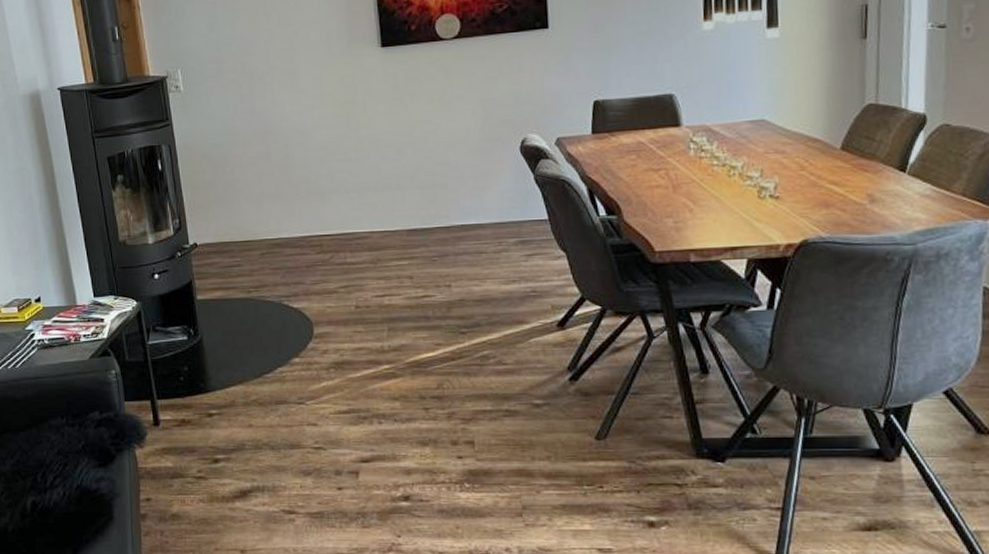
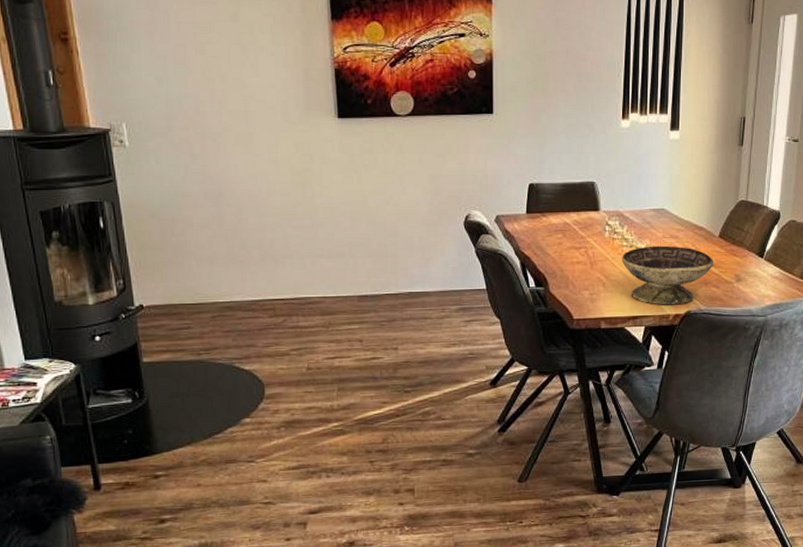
decorative bowl: none [712,162,837,234] -> present [621,245,714,305]

